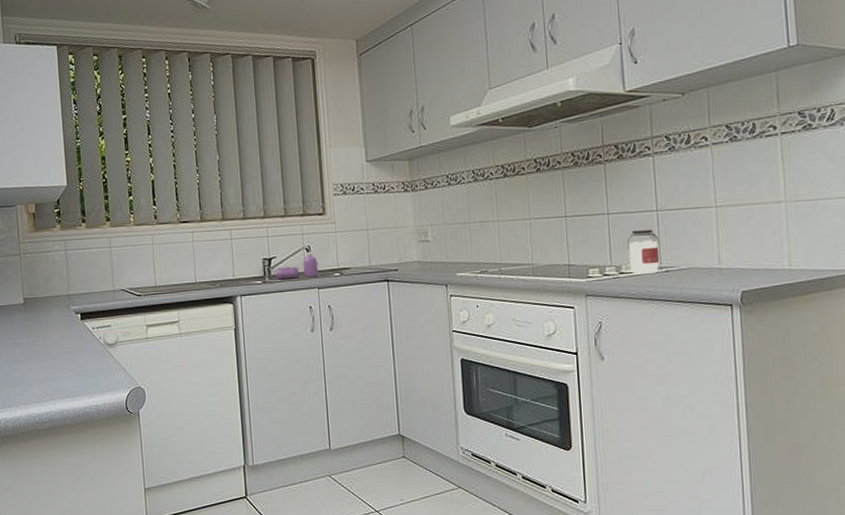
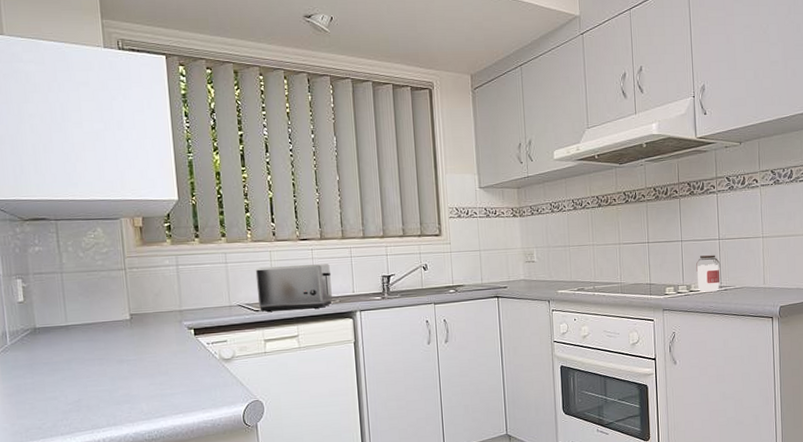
toaster: none [137,247,213,297] -> present [255,264,332,312]
soap dispenser: present [276,254,319,280] -> none [395,272,435,296]

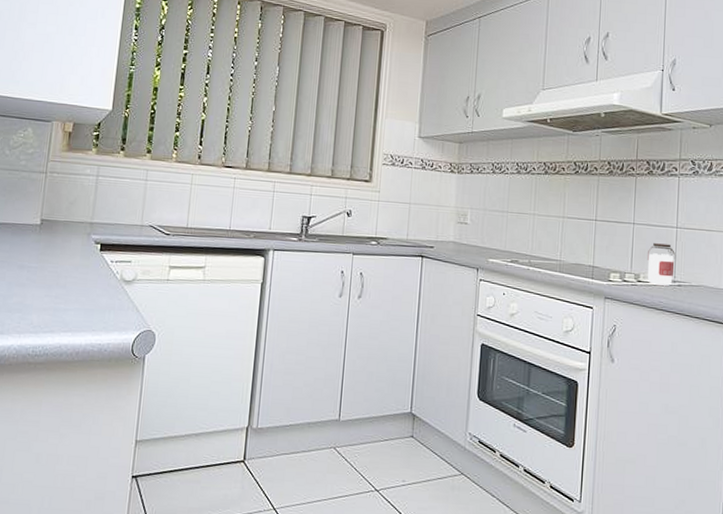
toaster: present [255,264,332,312] -> none [170,189,251,241]

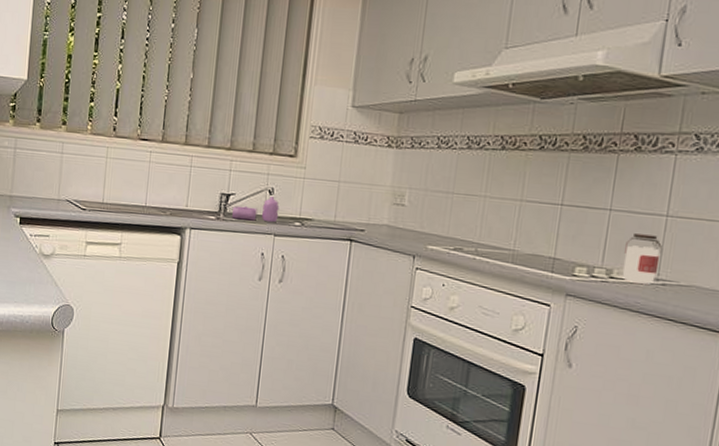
soap dispenser: none [313,218,357,243] -> present [232,197,280,223]

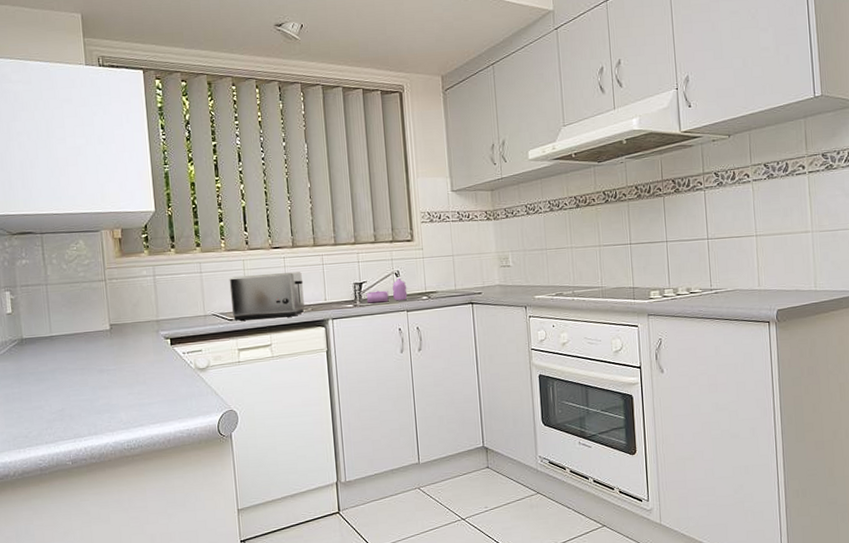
toaster: none [86,163,167,218] -> present [229,272,305,321]
jar: present [621,233,662,284] -> none [683,256,710,296]

